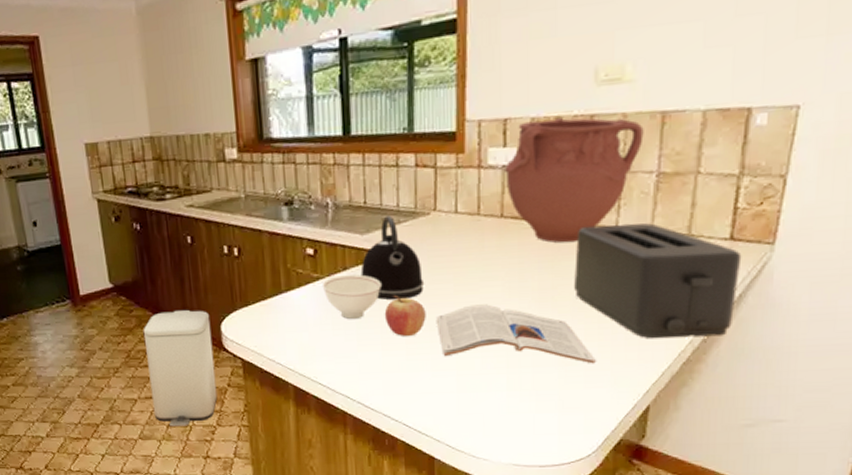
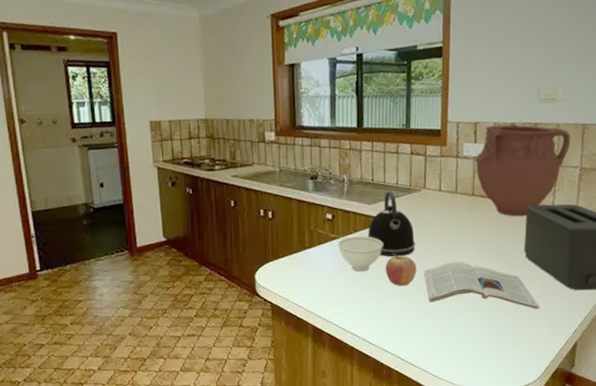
pedal bin: present [143,310,218,427] -> none [189,261,249,360]

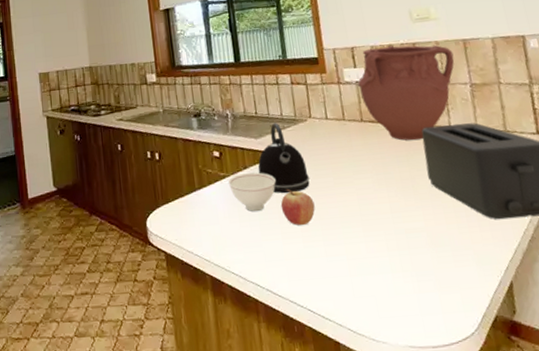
magazine: present [424,262,539,309] -> none [323,194,459,245]

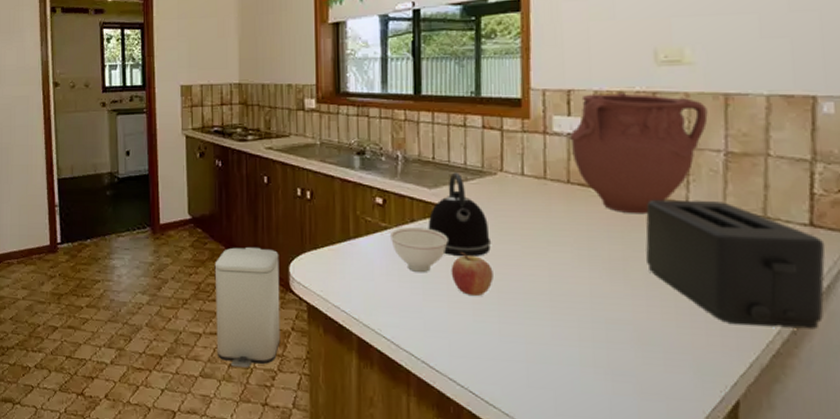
pedal bin: none [80,208,145,322] -> present [214,246,281,368]

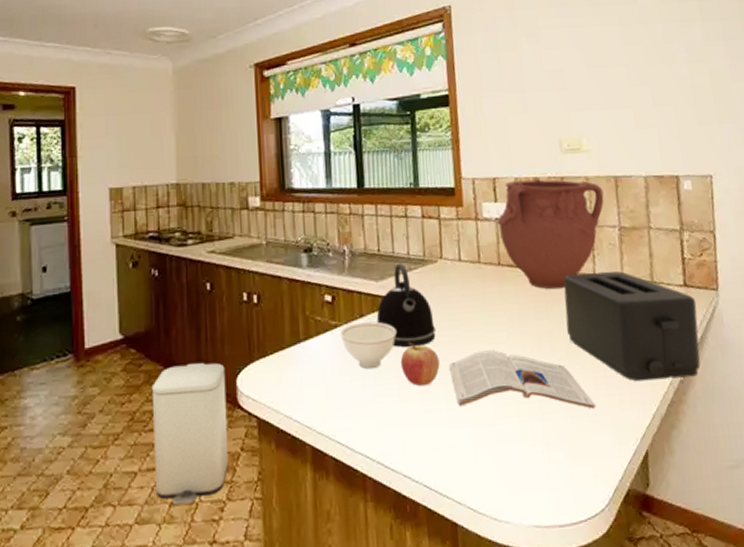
magazine: none [503,269,675,346] -> present [448,350,595,409]

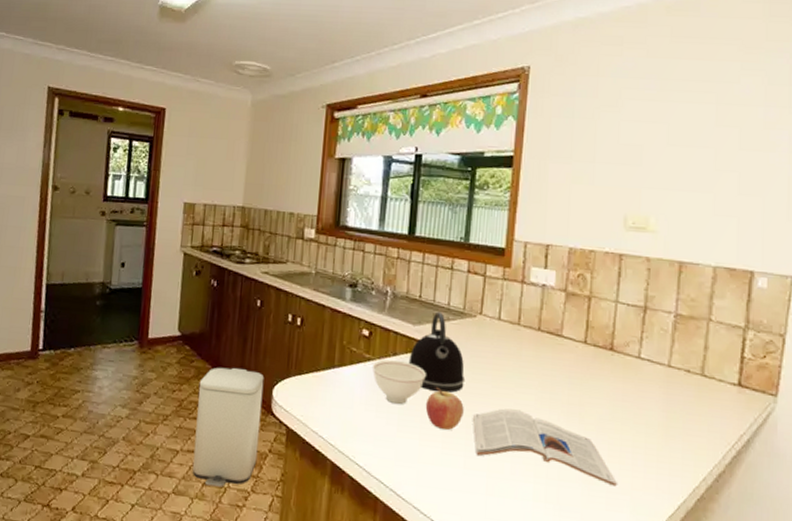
vase: present [498,178,604,289] -> none [544,250,664,365]
toaster: present [563,271,701,382] -> none [600,351,749,478]

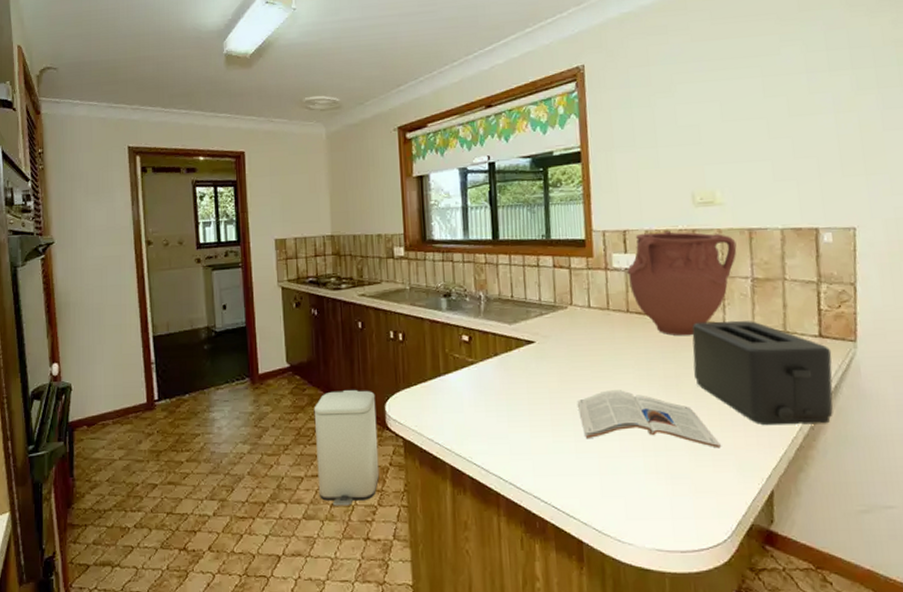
bowl: present [372,359,426,404] -> none [476,360,528,401]
kettle: present [408,312,466,393] -> none [509,308,566,384]
fruit: present [425,386,464,430] -> none [531,379,569,419]
vase: none [544,250,664,365] -> present [627,230,737,336]
toaster: none [600,351,749,478] -> present [692,320,833,426]

